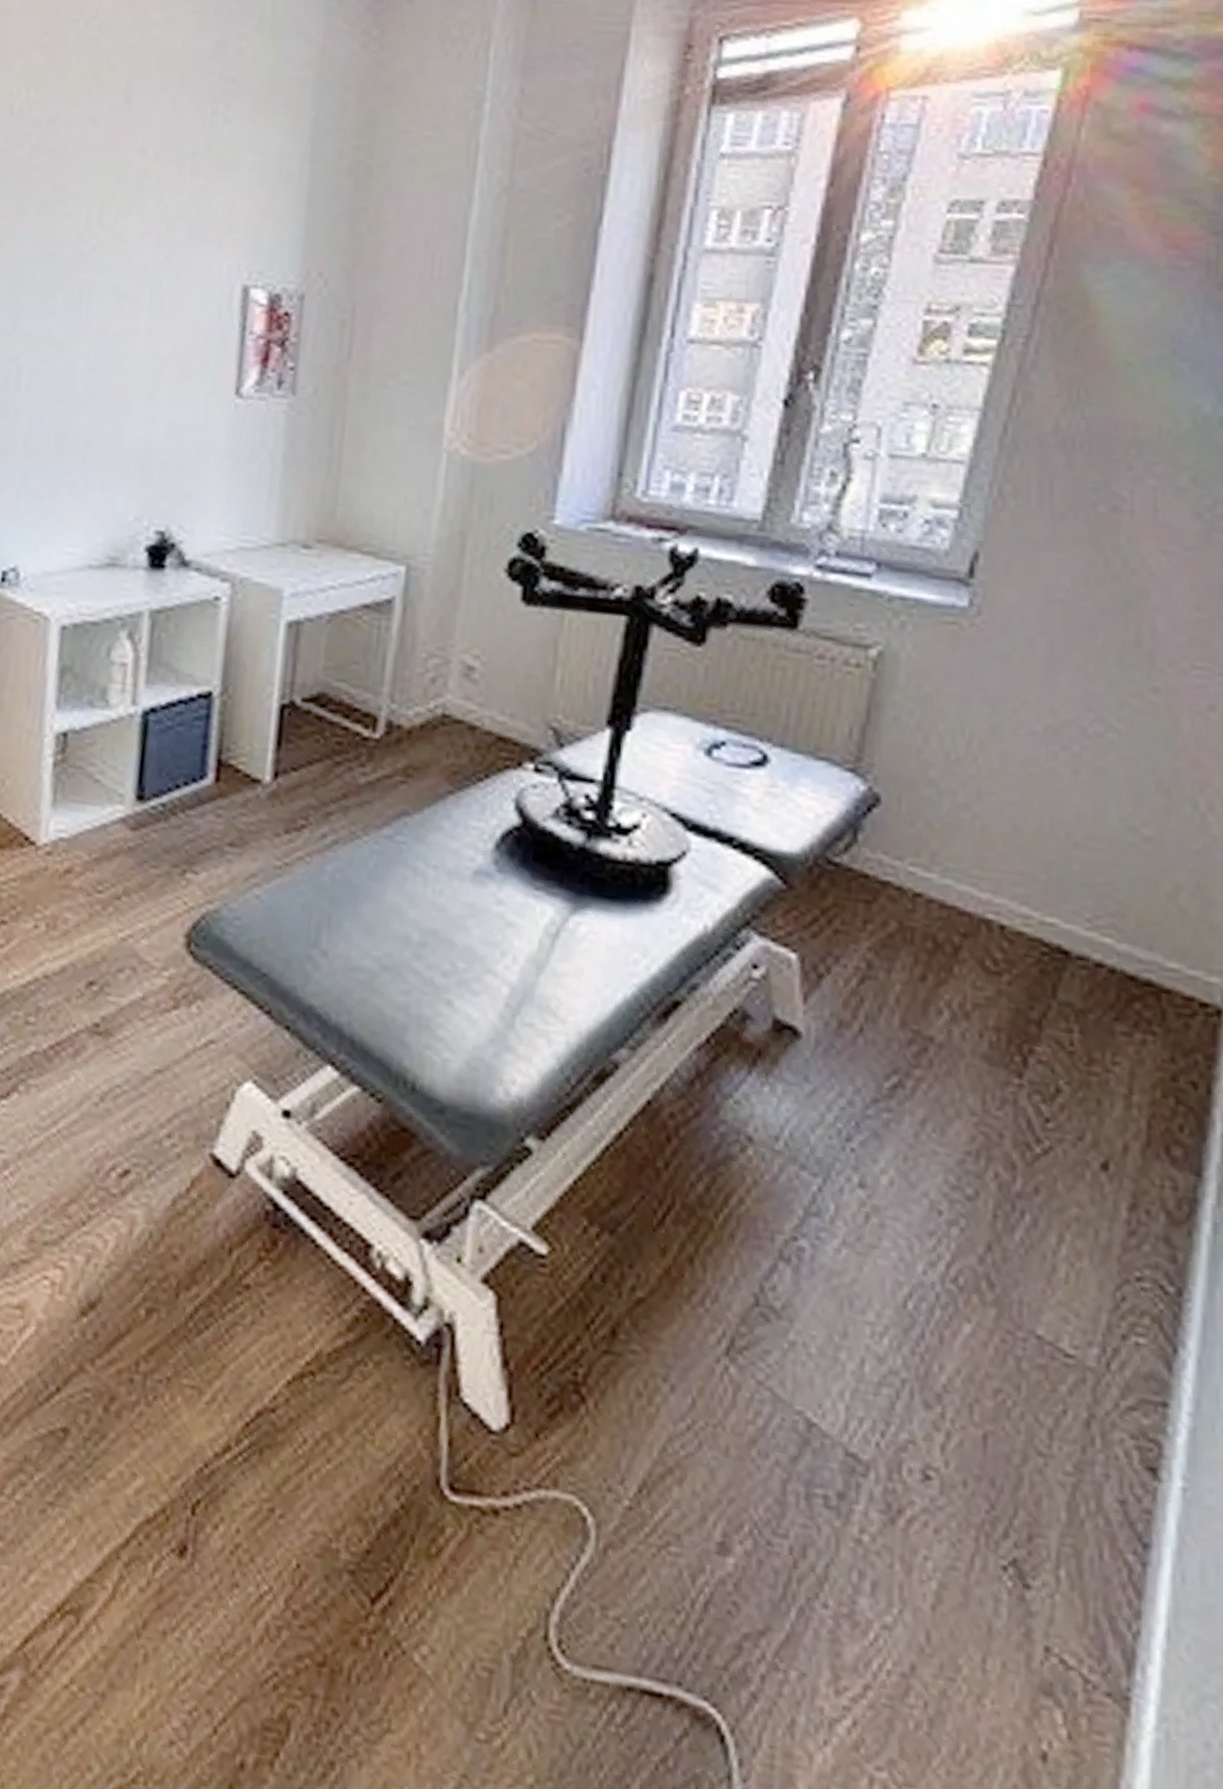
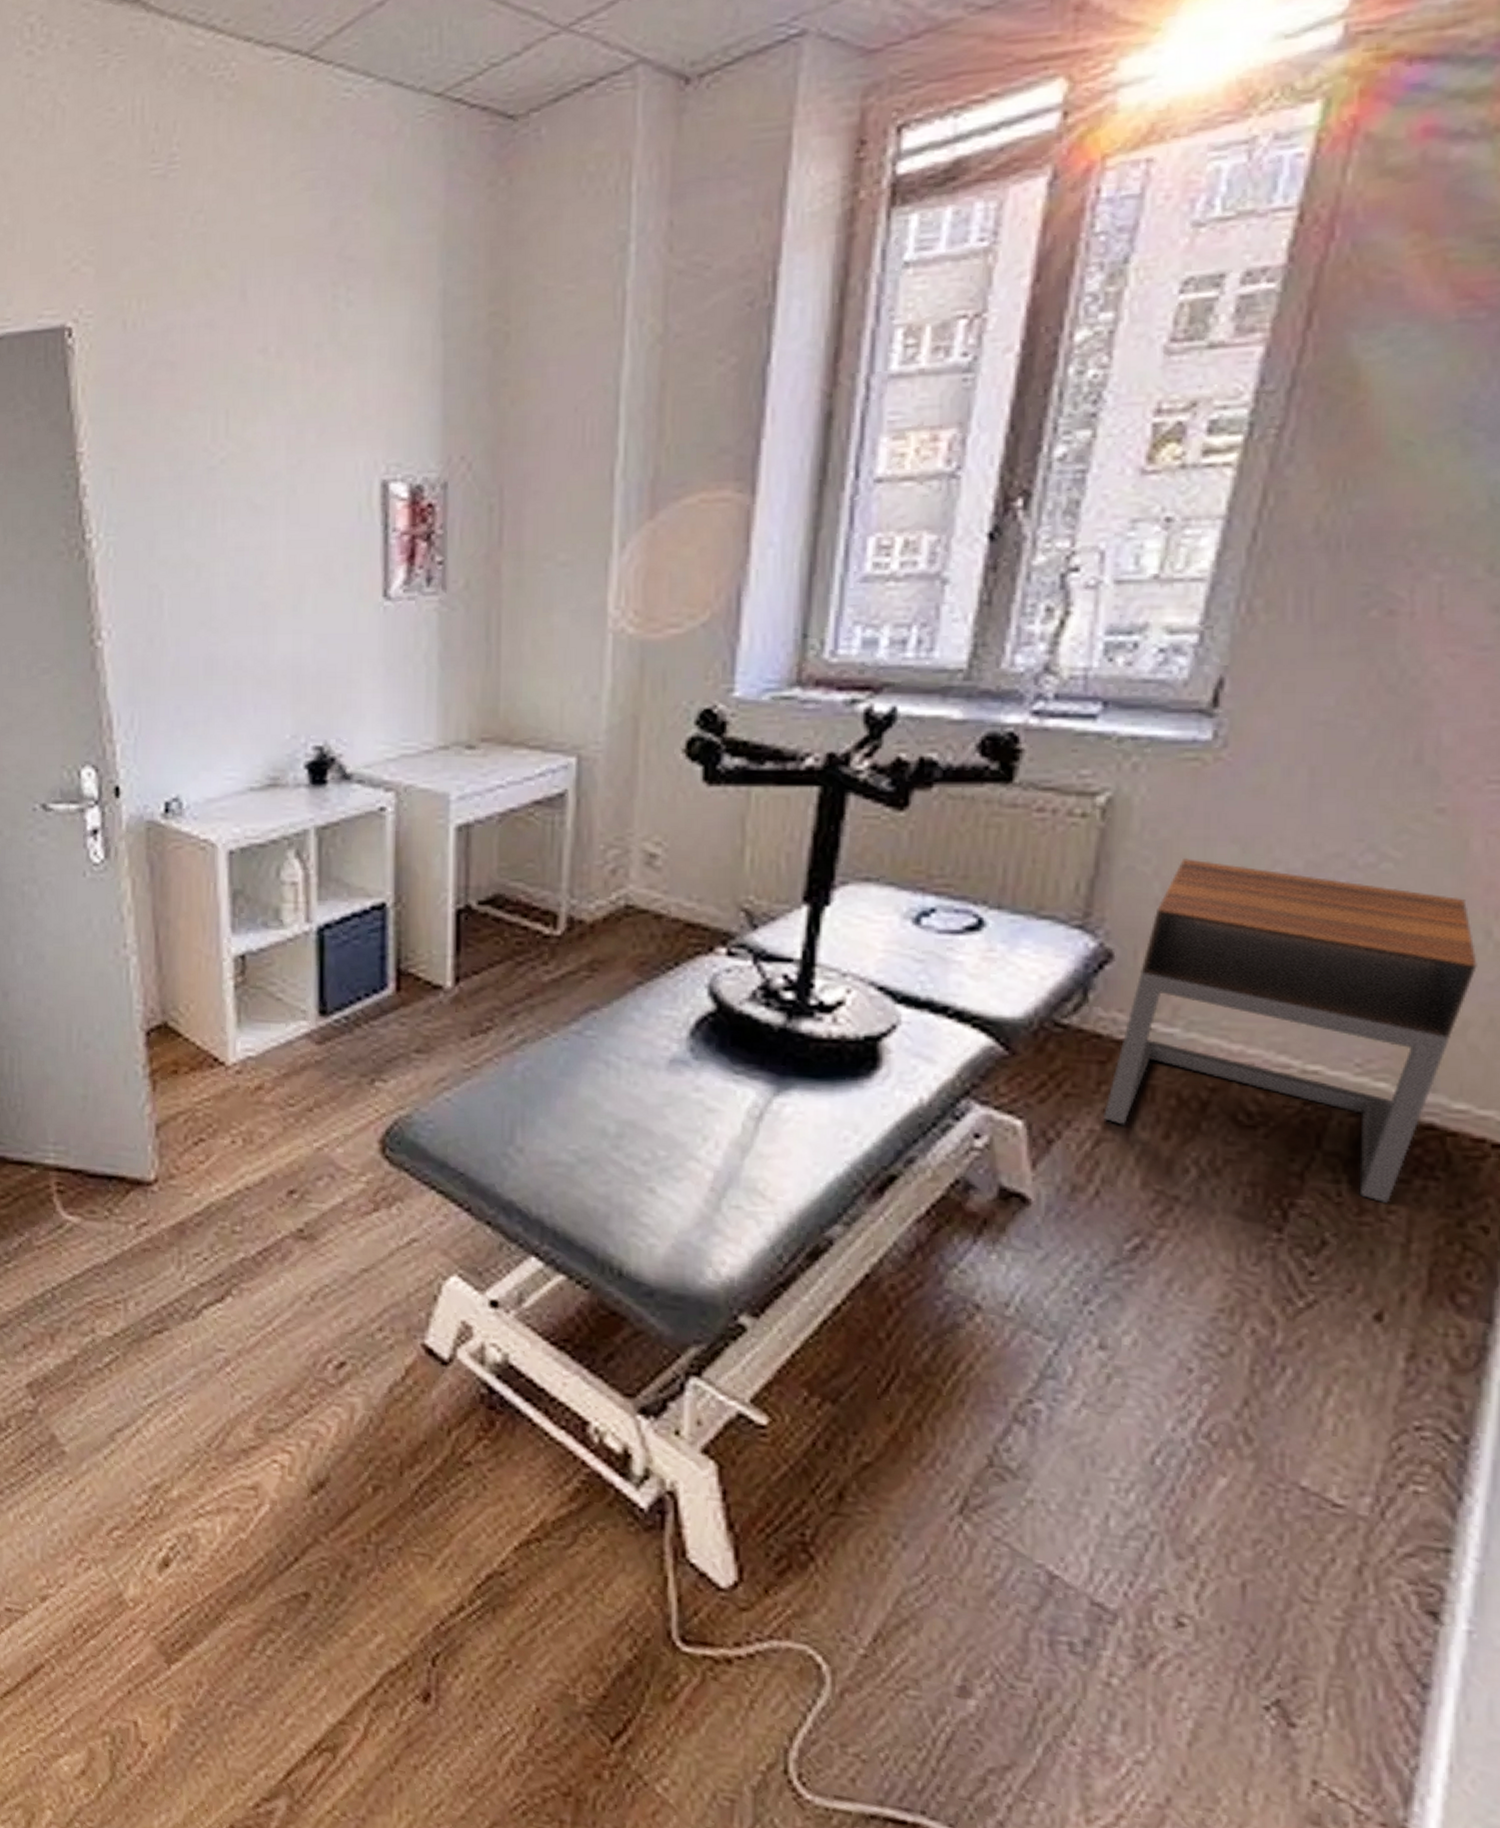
nightstand: none [868,714,1186,1056] -> present [1103,858,1477,1204]

